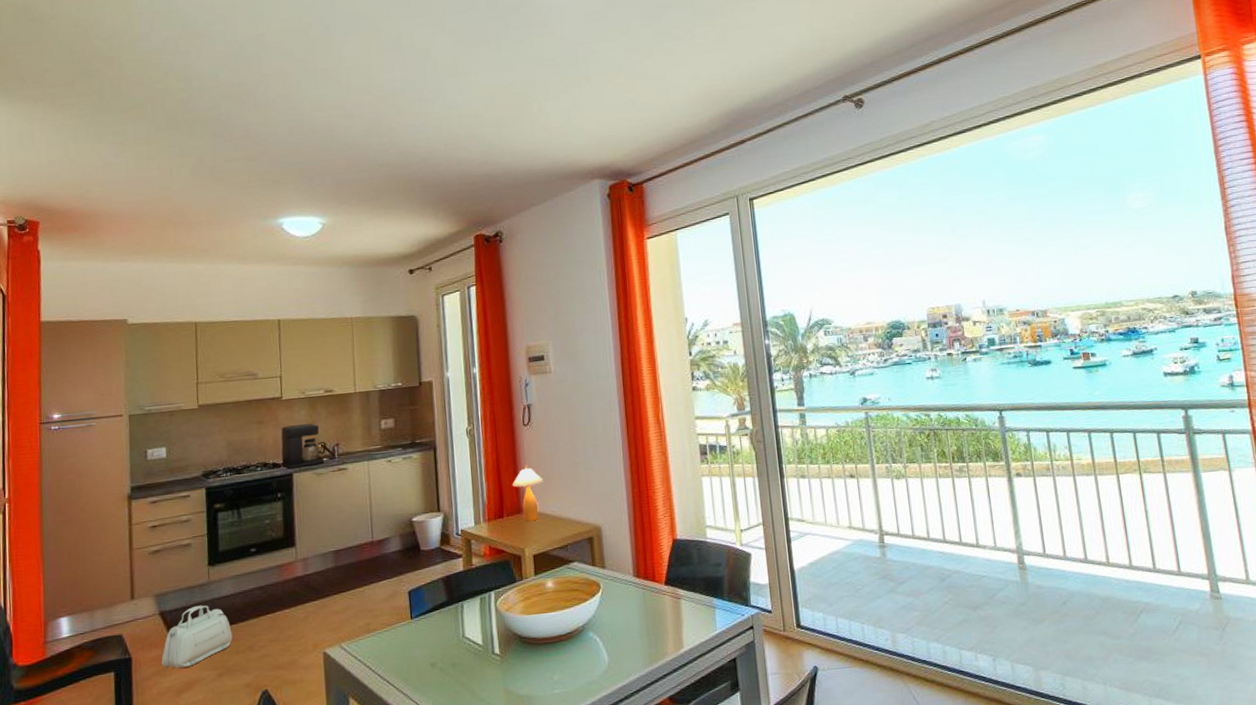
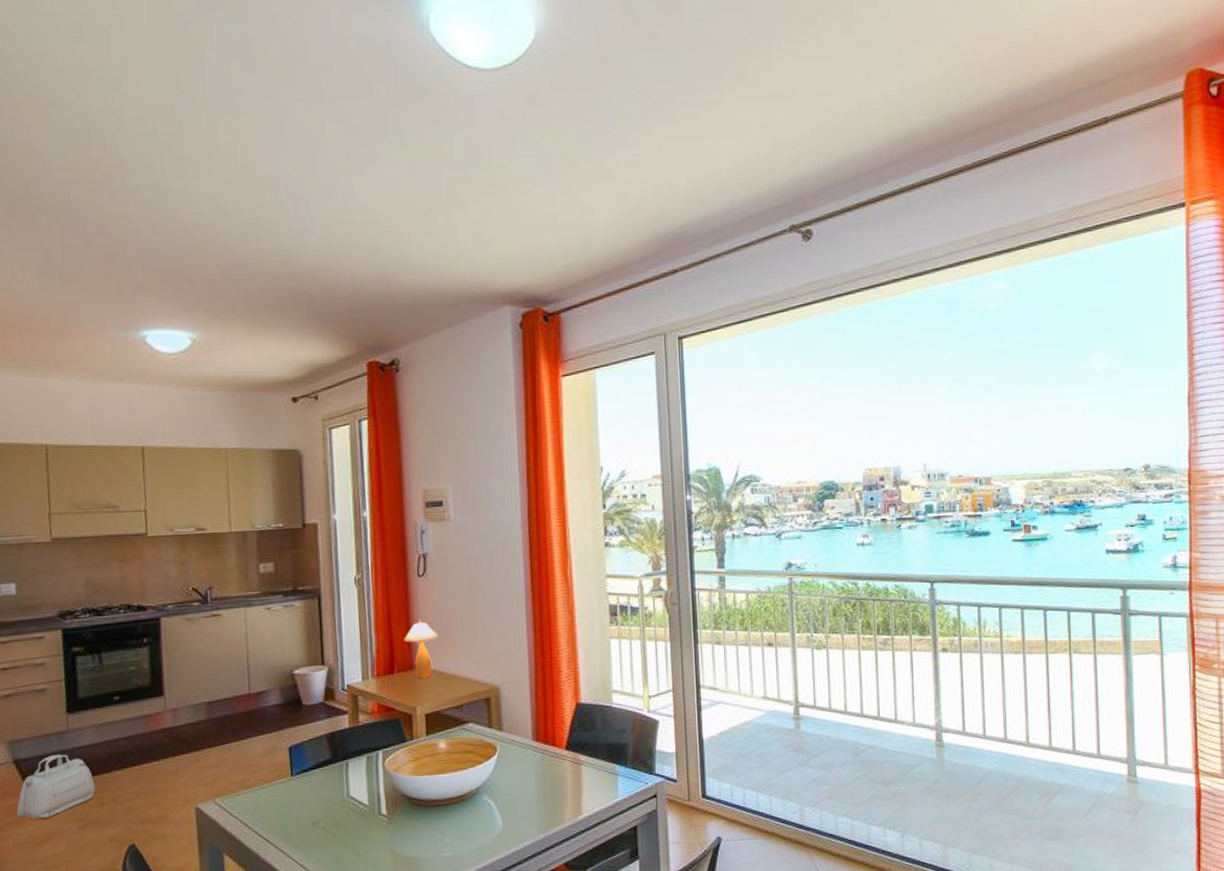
coffee maker: present [281,423,327,470] -> none [146,564,199,613]

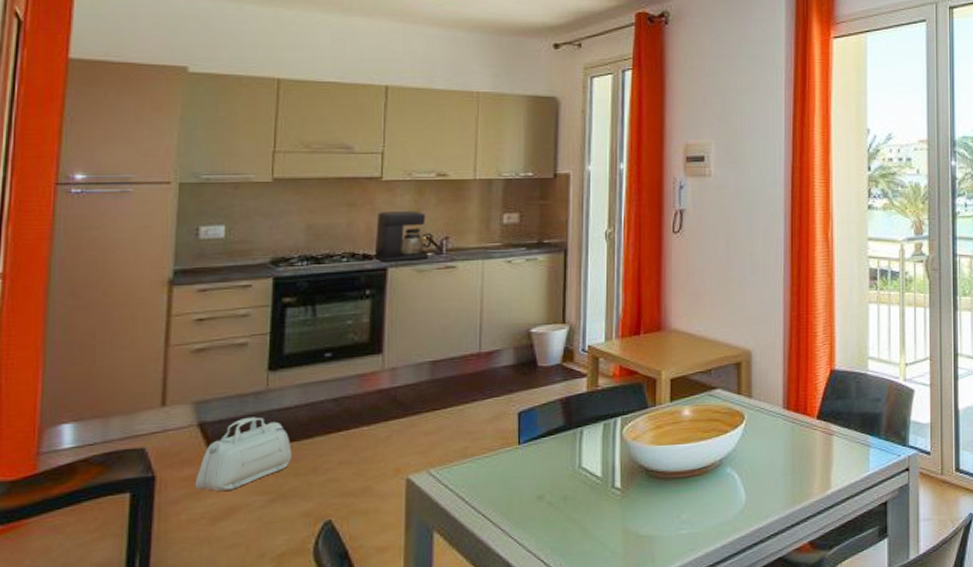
coffee maker: none [146,564,199,613] -> present [374,211,434,263]
table lamp: present [404,619,438,679] -> none [653,277,690,341]

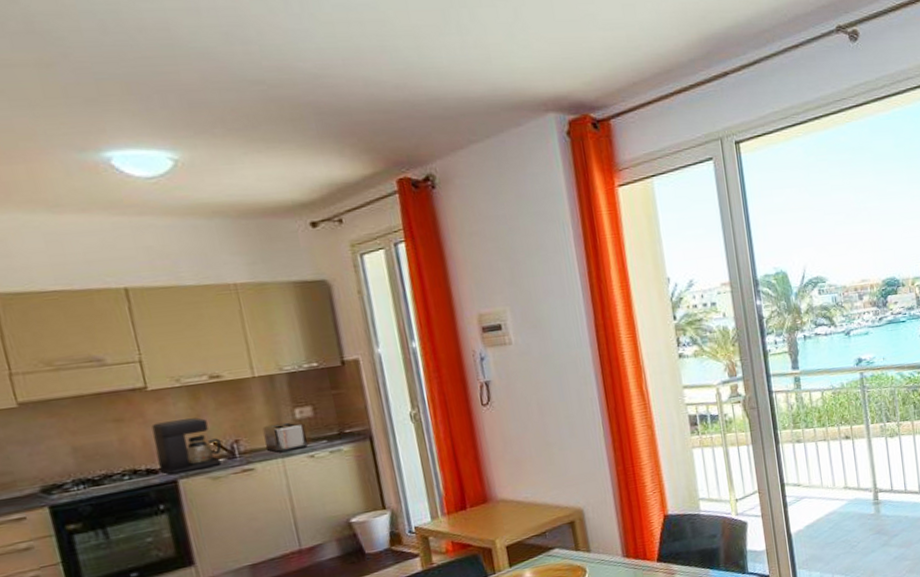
toaster: none [470,226,509,255] -> present [262,421,308,453]

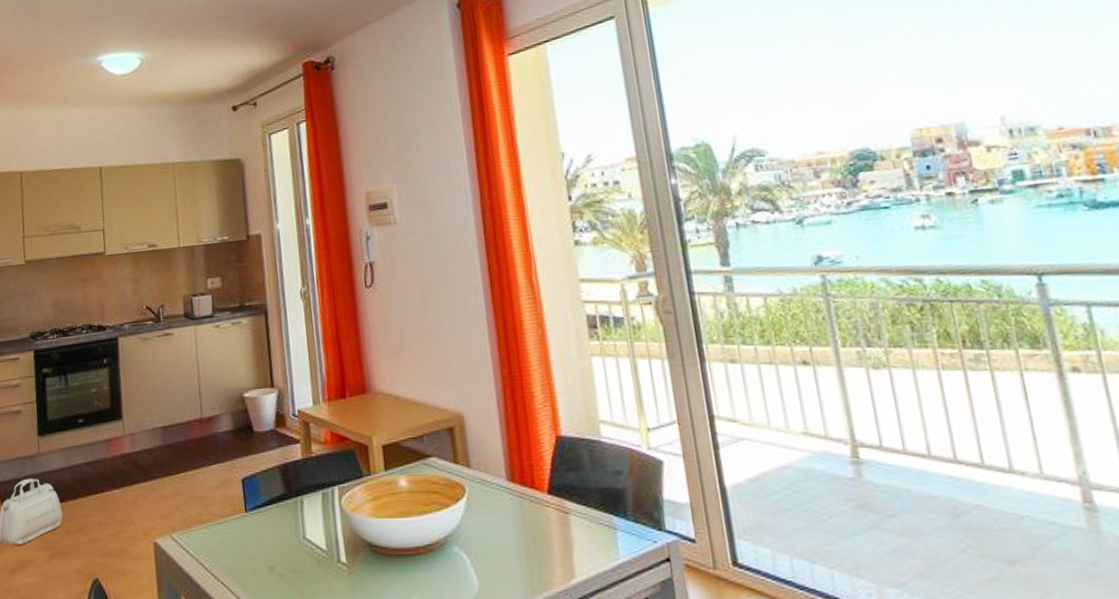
coffee maker: present [151,417,222,476] -> none [105,282,152,333]

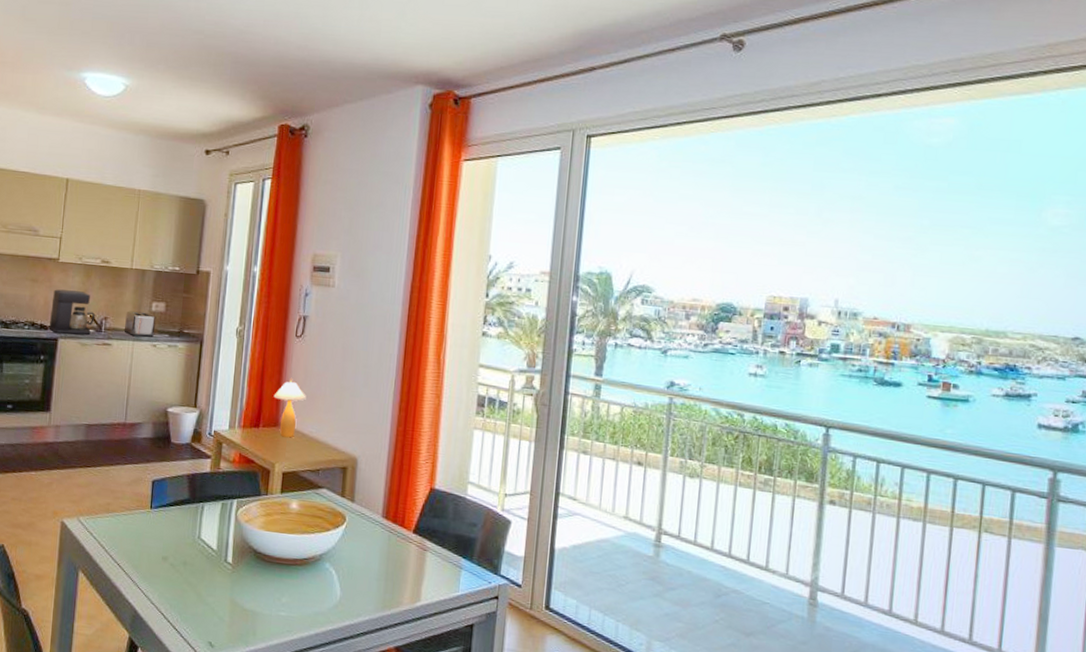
coffee maker: none [105,282,152,333] -> present [48,289,96,336]
table lamp: none [354,335,391,405] -> present [273,378,306,438]

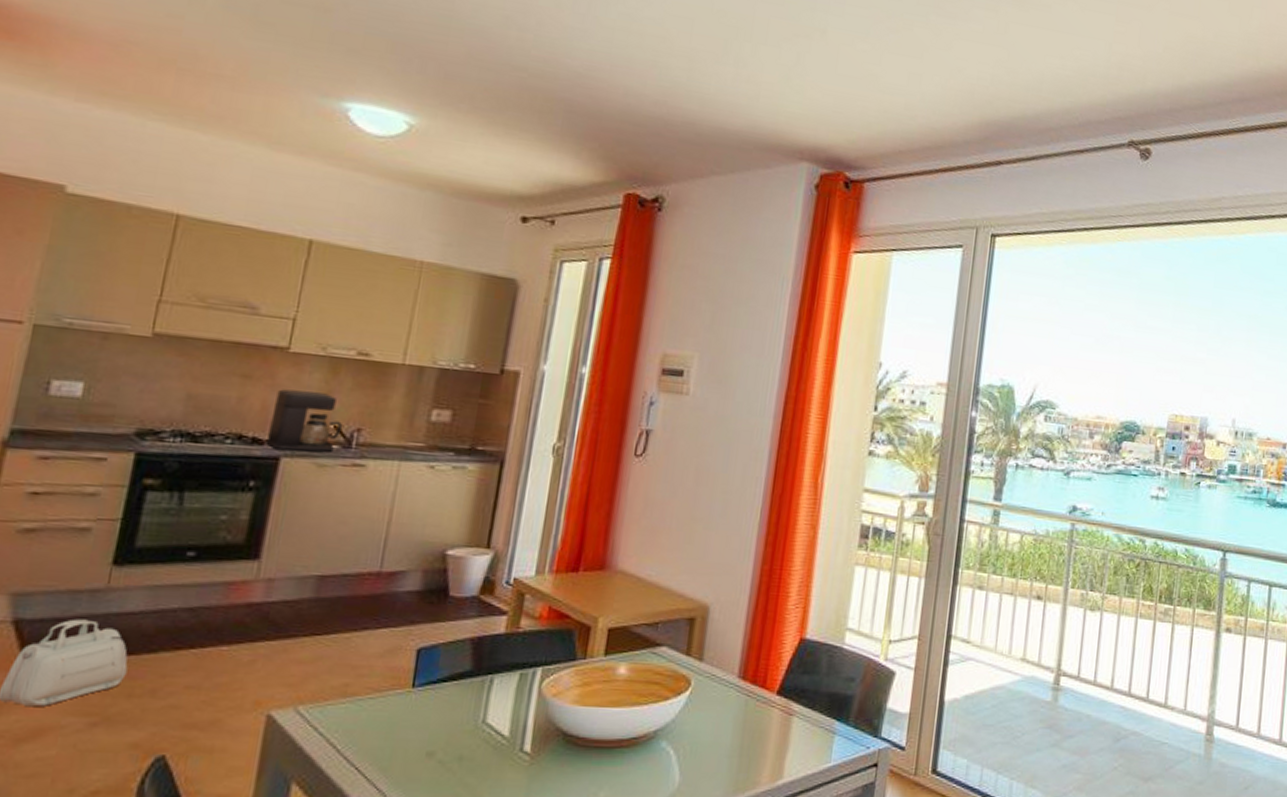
toaster: present [124,310,156,338] -> none [386,420,437,457]
table lamp: present [273,378,306,438] -> none [600,508,645,584]

